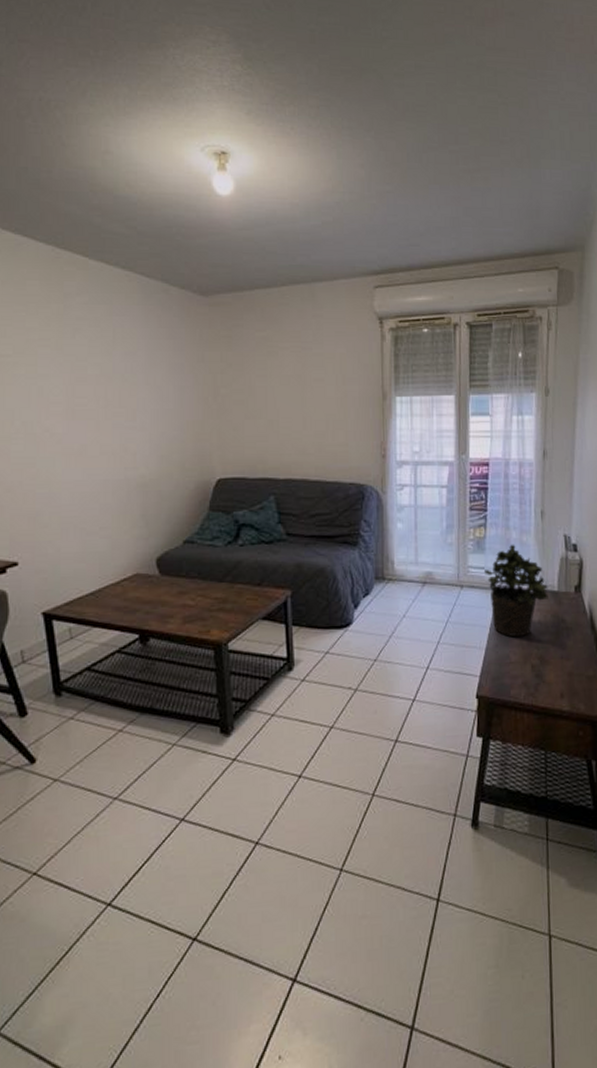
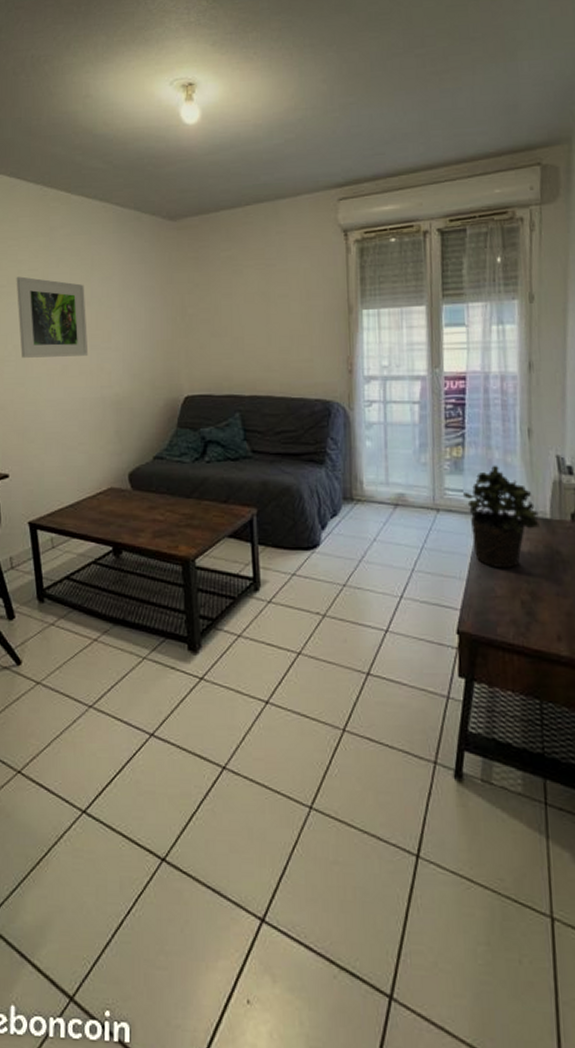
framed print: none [24,346,110,436] -> present [16,276,89,358]

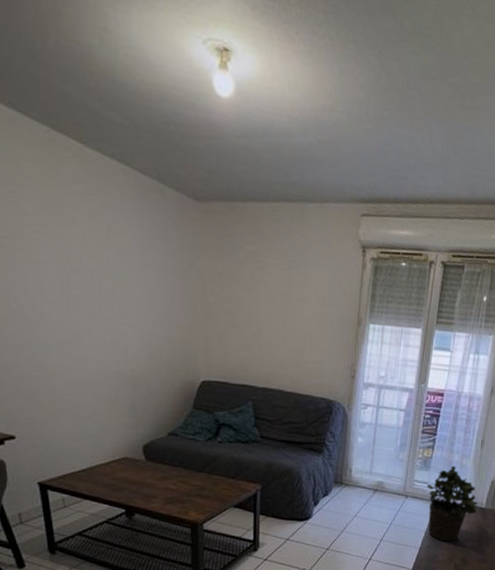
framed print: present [16,276,89,358] -> none [18,229,103,328]

